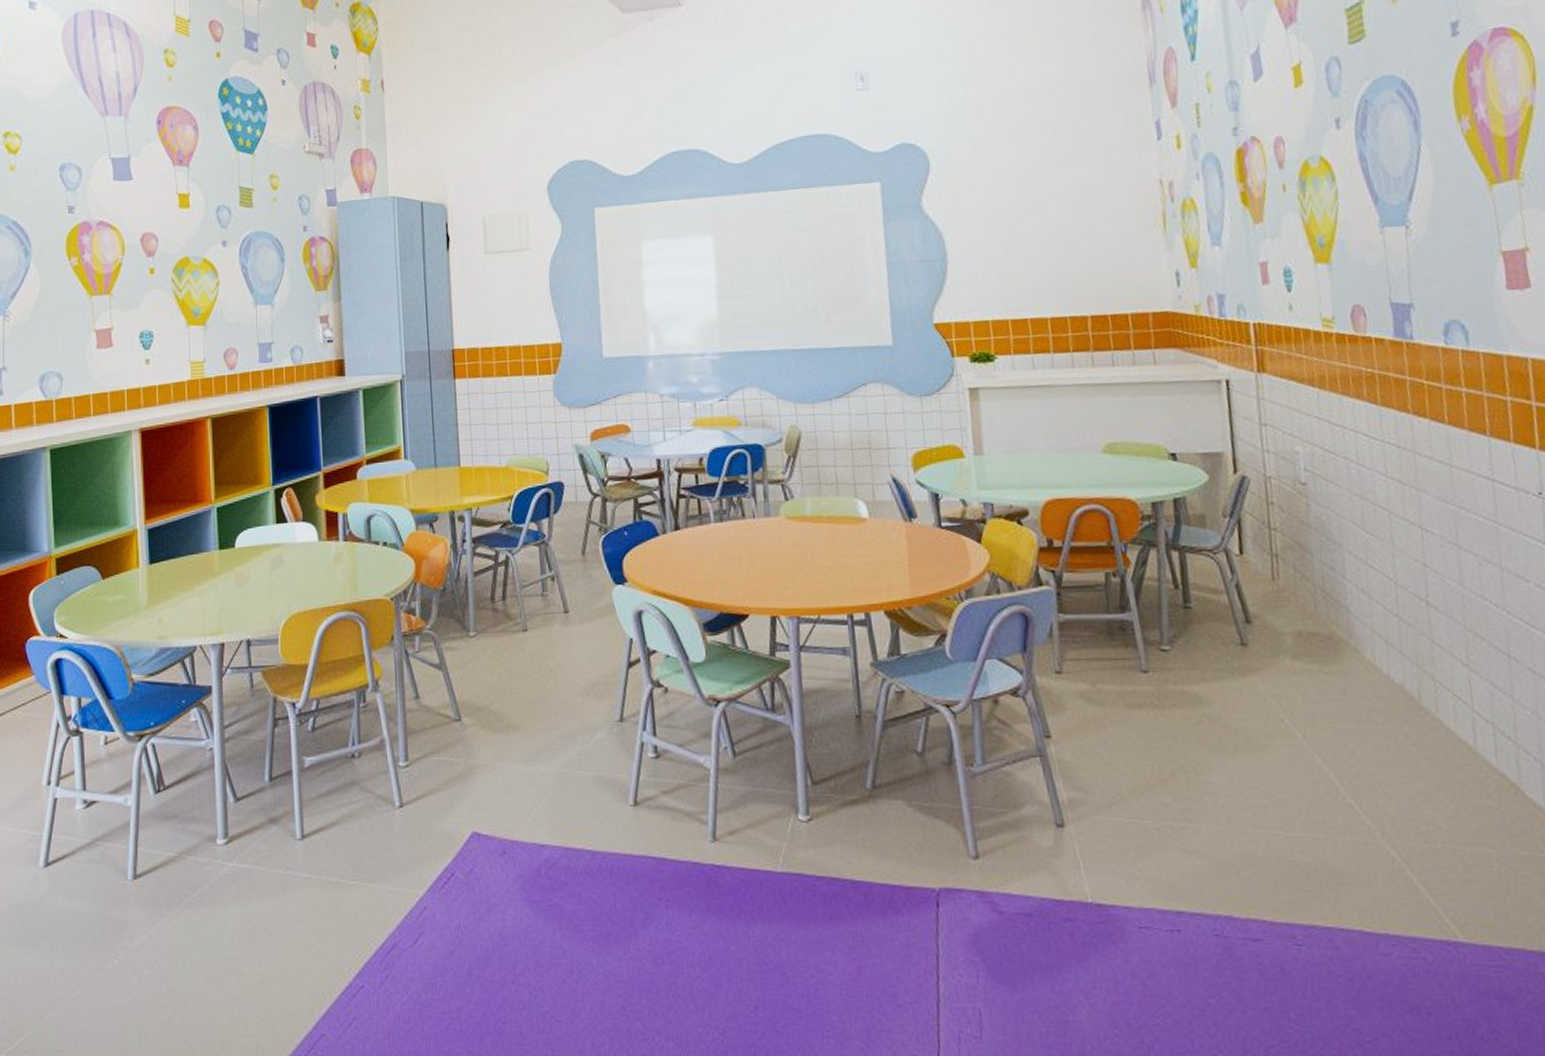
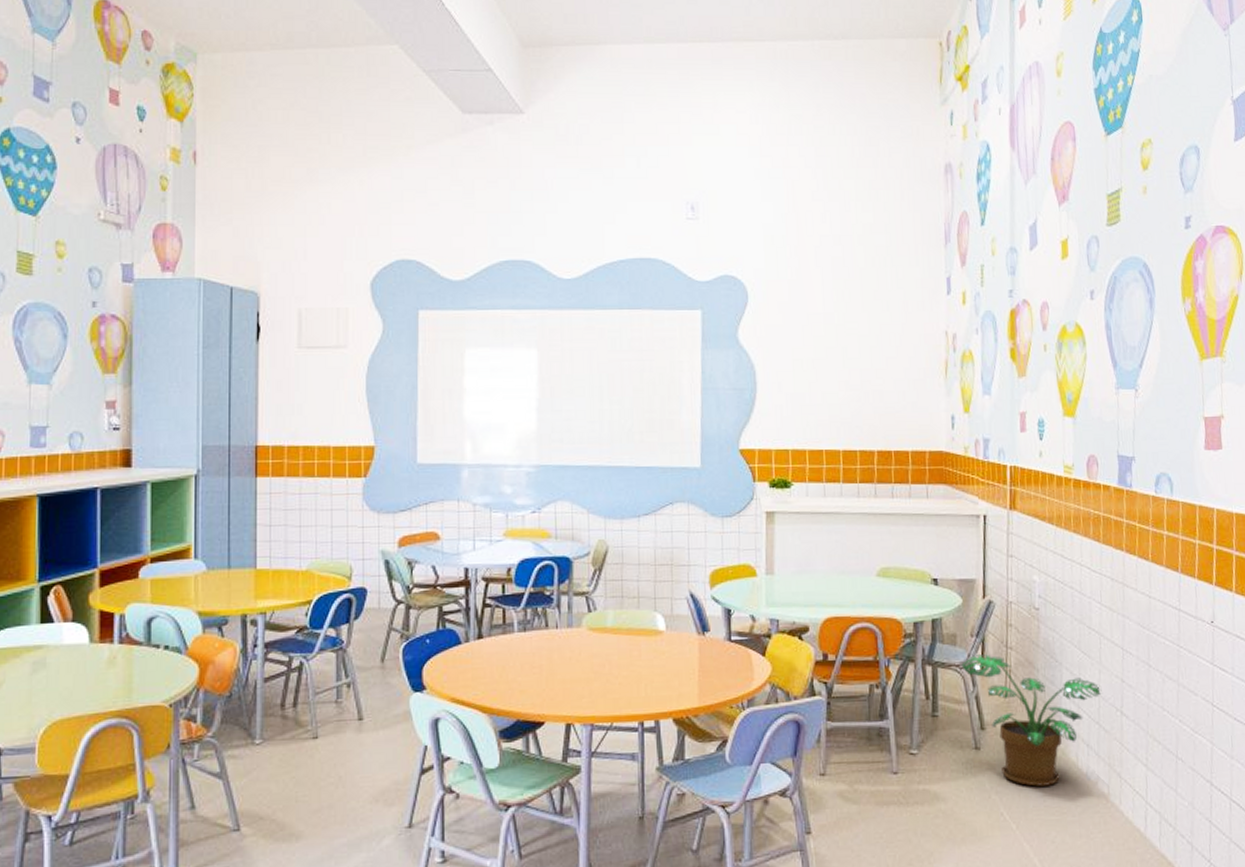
potted plant: none [1213,536,1398,689] -> present [960,653,1102,787]

